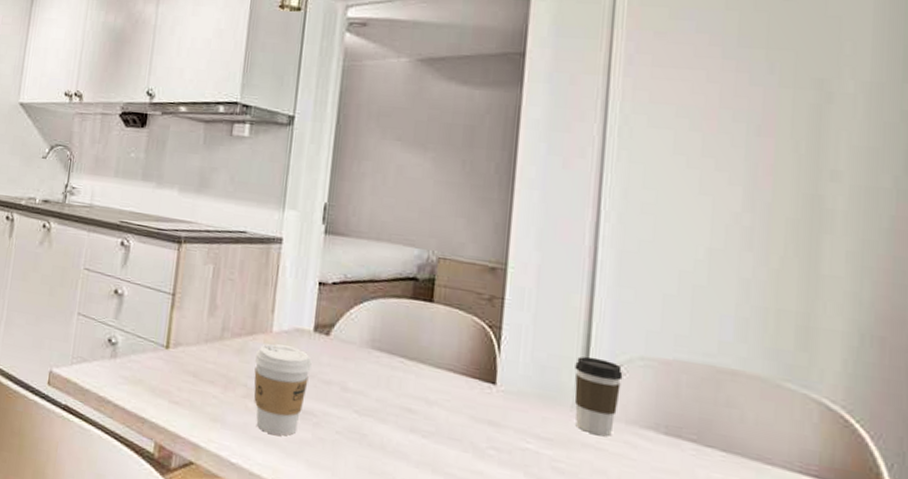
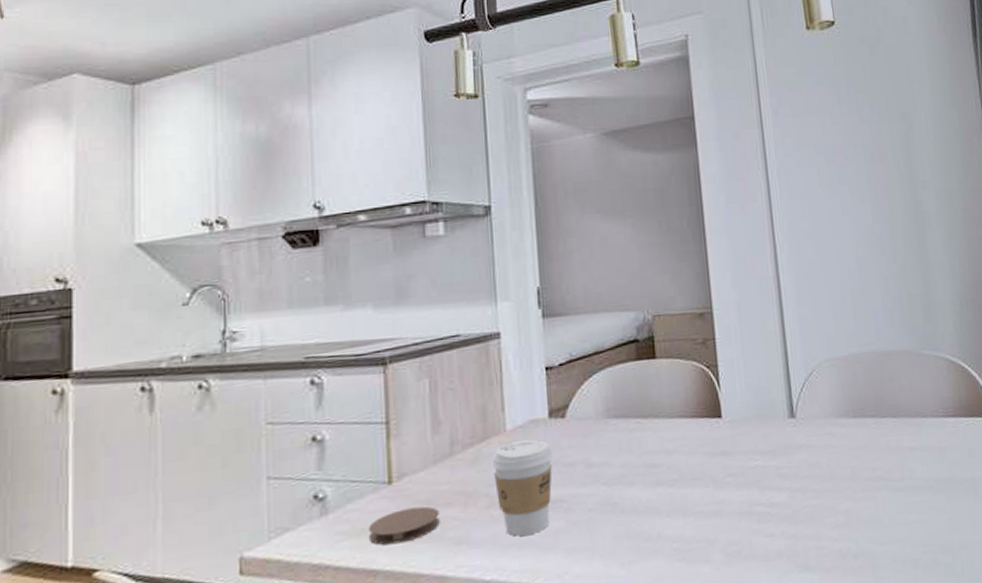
coaster: none [143,373,203,404] -> present [368,506,440,545]
coffee cup: present [574,356,623,437] -> none [780,369,817,436]

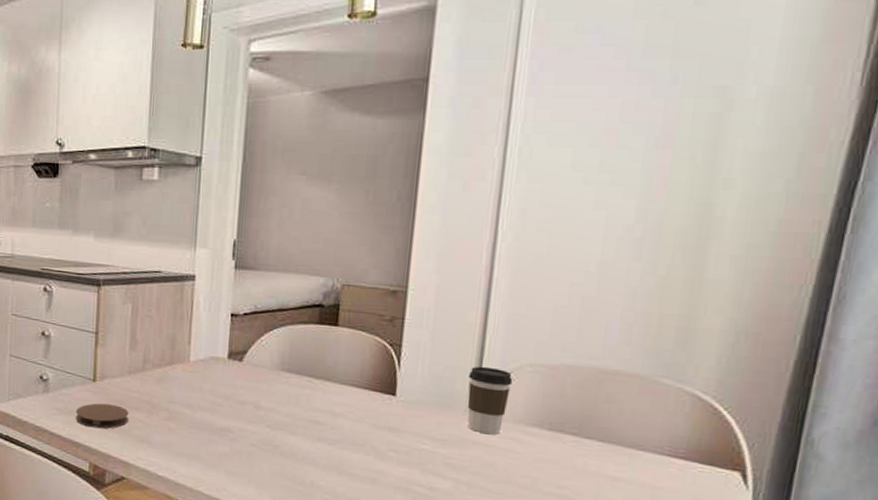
coffee cup: present [492,439,553,537] -> none [174,371,227,451]
coffee cup: none [780,369,817,436] -> present [467,366,513,435]

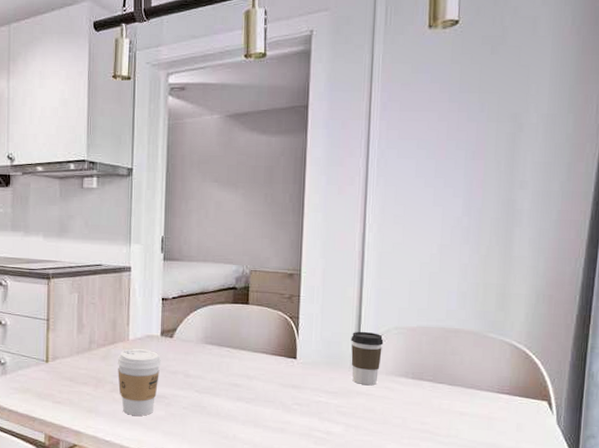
coaster: present [75,403,129,429] -> none [31,381,78,403]
coffee cup: none [174,371,227,451] -> present [117,349,161,416]

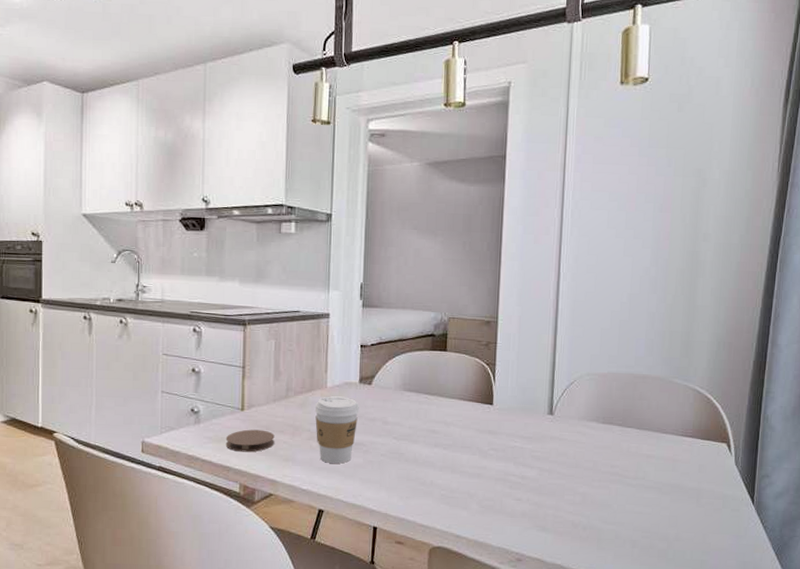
coaster: none [31,381,78,403] -> present [225,429,275,452]
coffee cup: present [351,331,384,386] -> none [545,377,576,431]

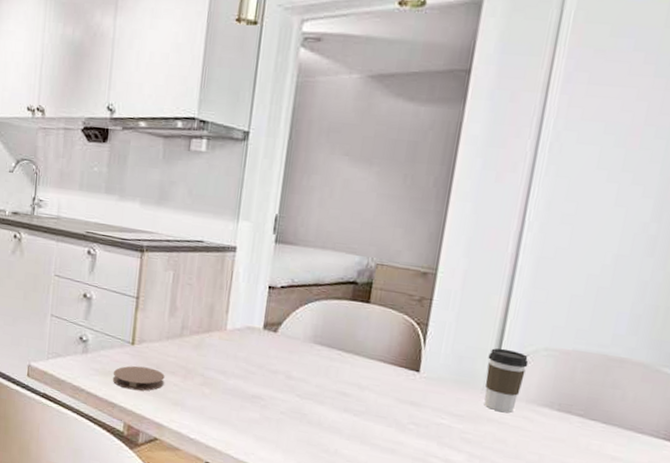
coffee cup: present [314,396,359,464] -> none [210,339,261,416]
coffee cup: none [545,377,576,431] -> present [484,348,529,413]

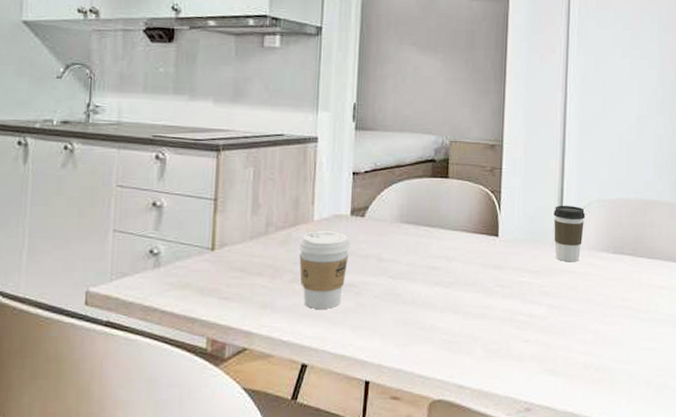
coaster: present [112,366,165,391] -> none [191,272,251,300]
coffee cup: none [210,339,261,416] -> present [298,231,351,309]

